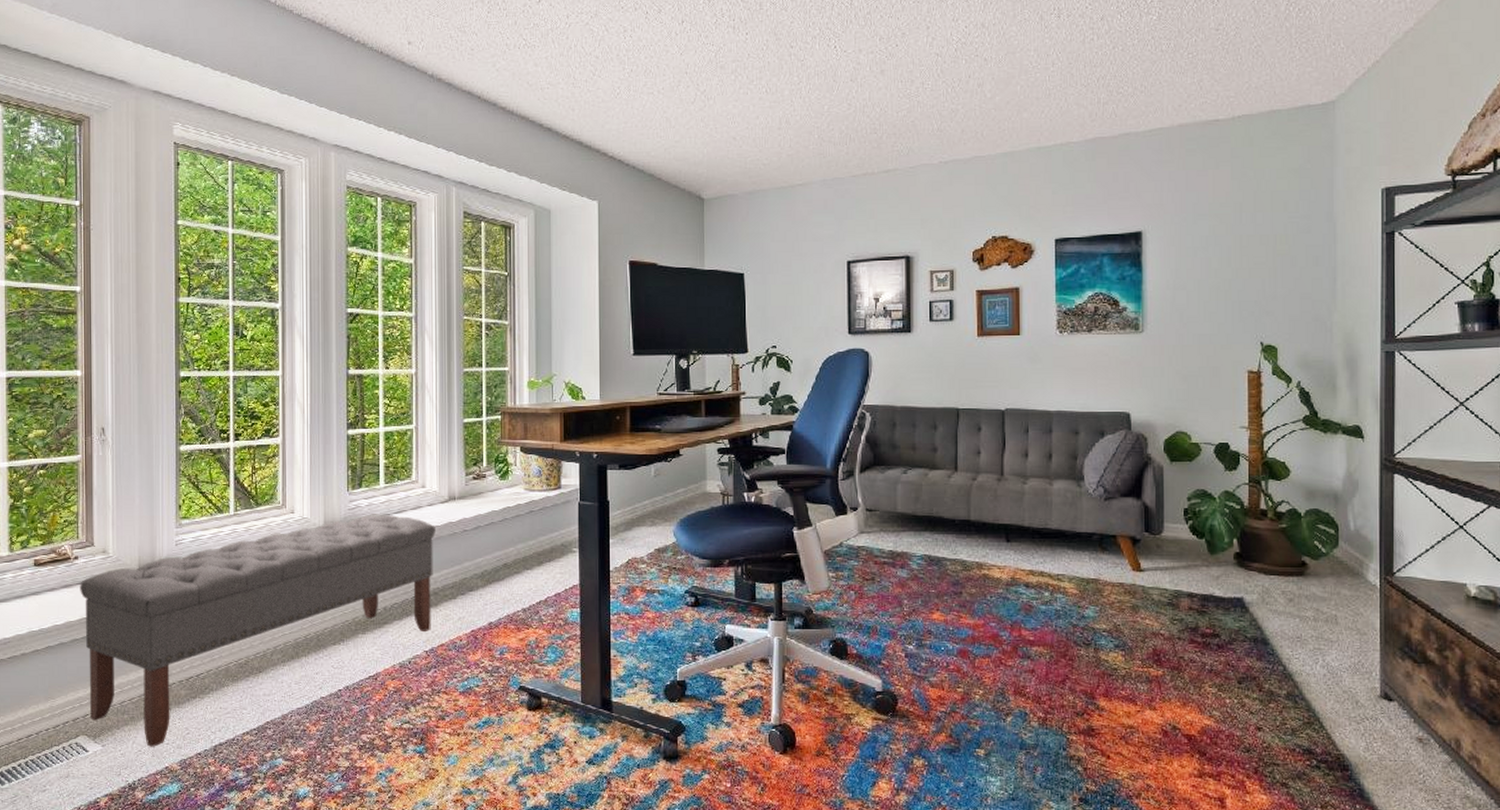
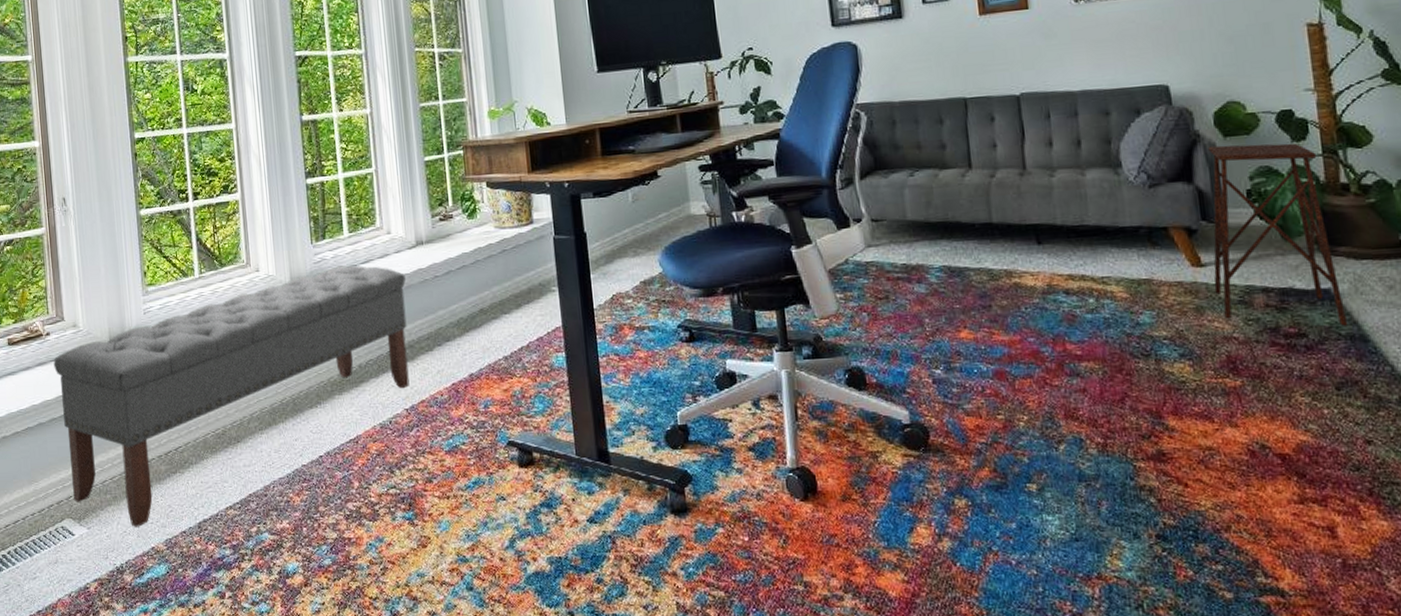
side table: none [1149,469,1254,630] -> present [1208,143,1348,326]

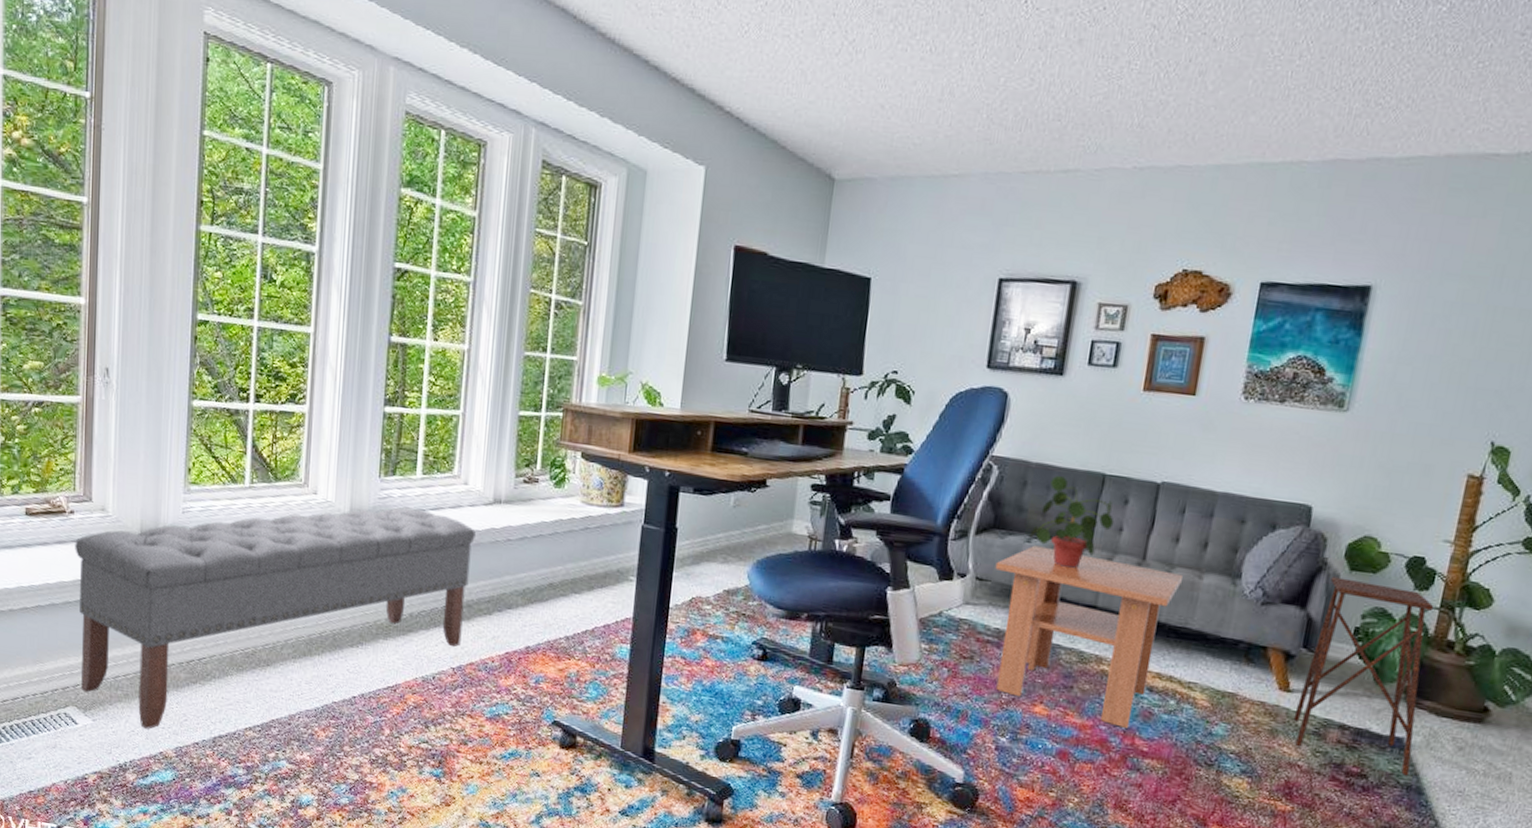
coffee table: none [886,175,1067,336] -> present [995,545,1184,728]
potted plant: none [910,108,987,192] -> present [1029,475,1115,568]

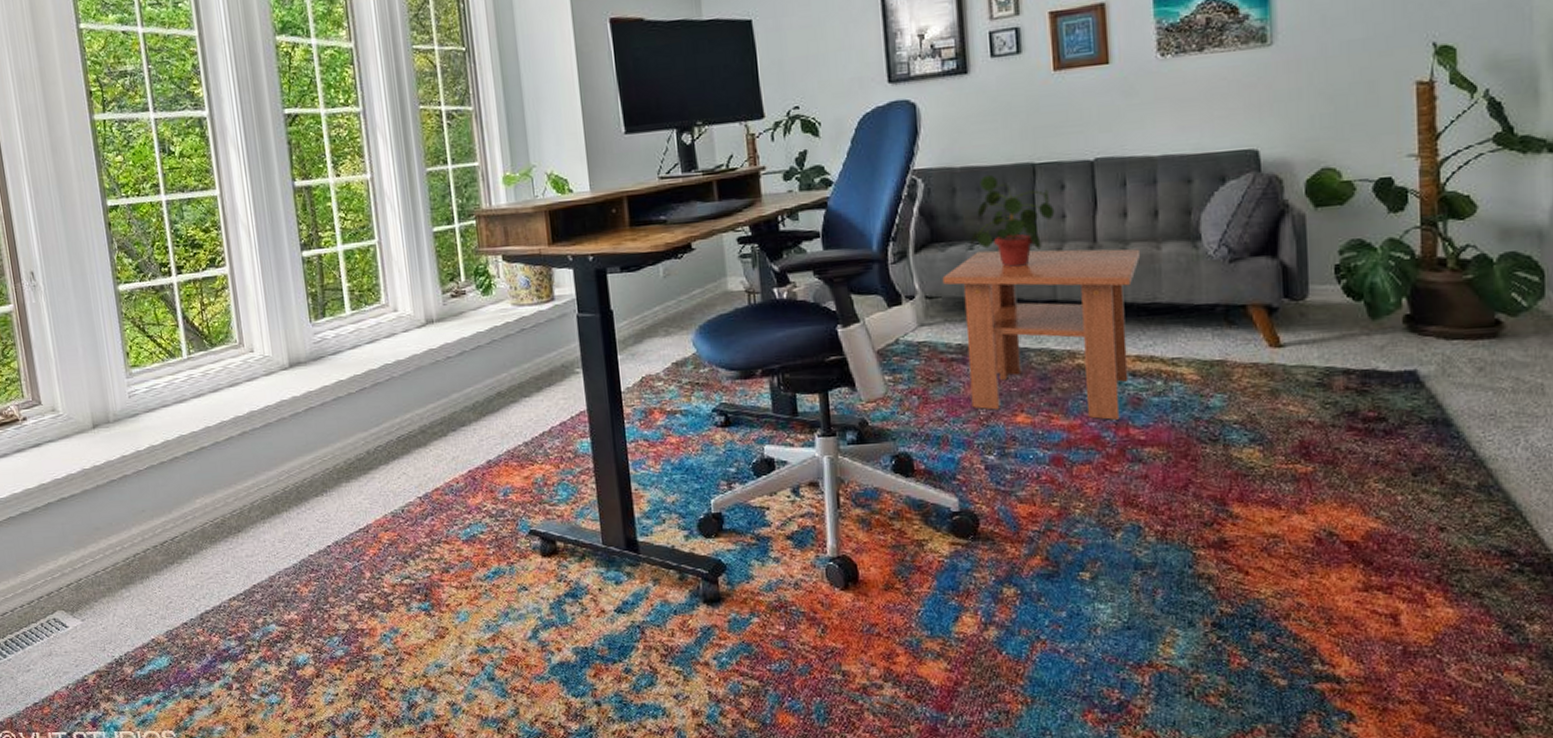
bench: present [75,506,476,730] -> none [33,345,423,619]
side table: present [1293,576,1435,776] -> none [1292,214,1432,410]

